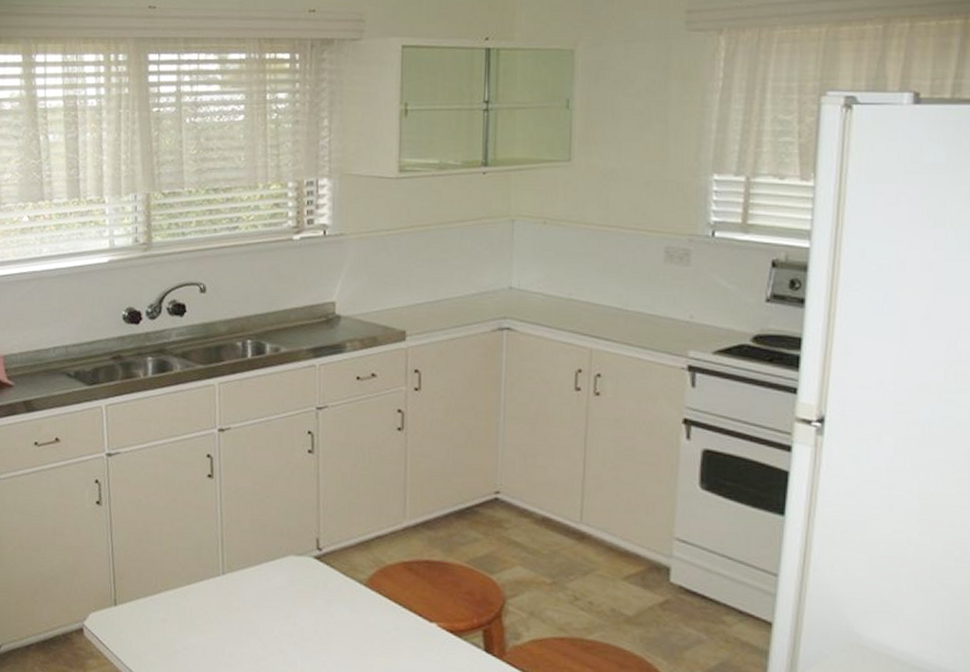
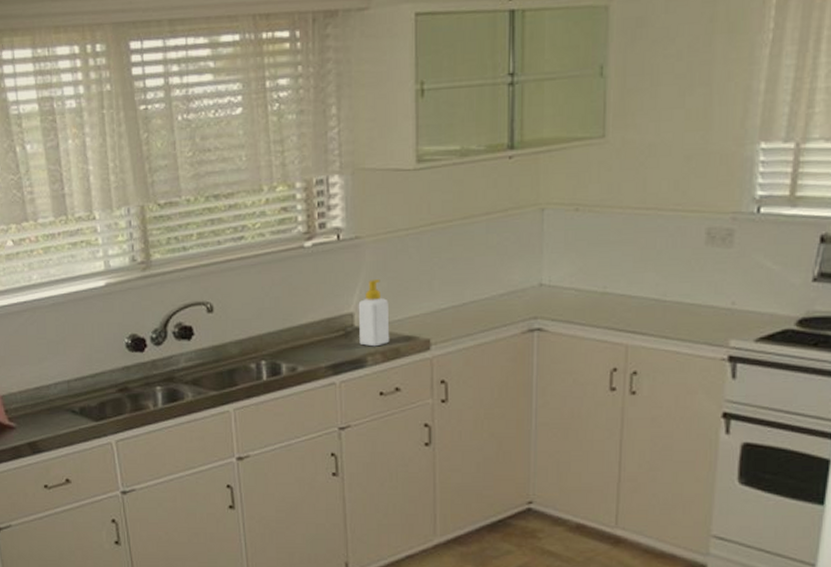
soap bottle: none [339,273,369,334] -> present [358,280,390,347]

